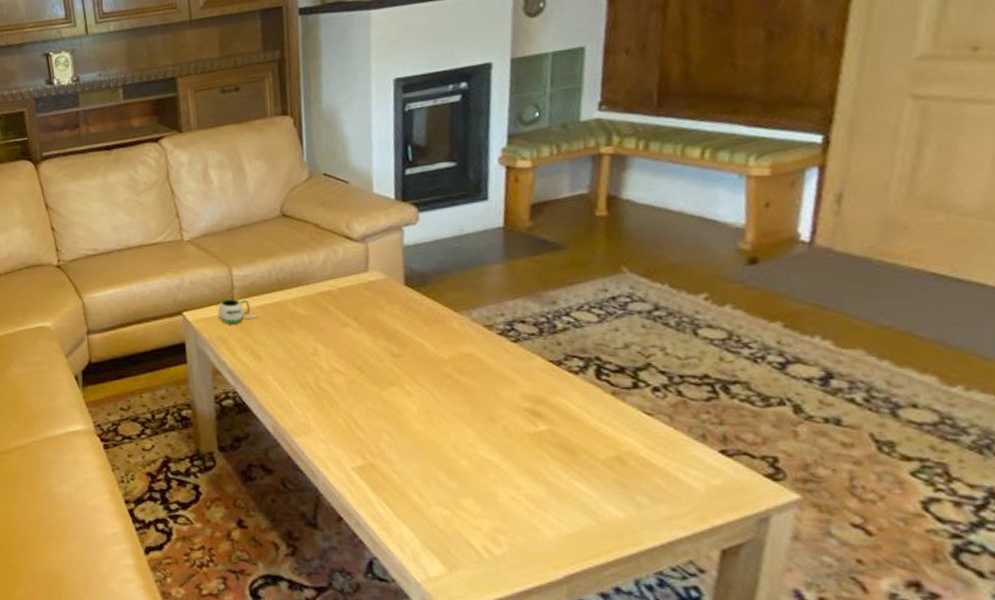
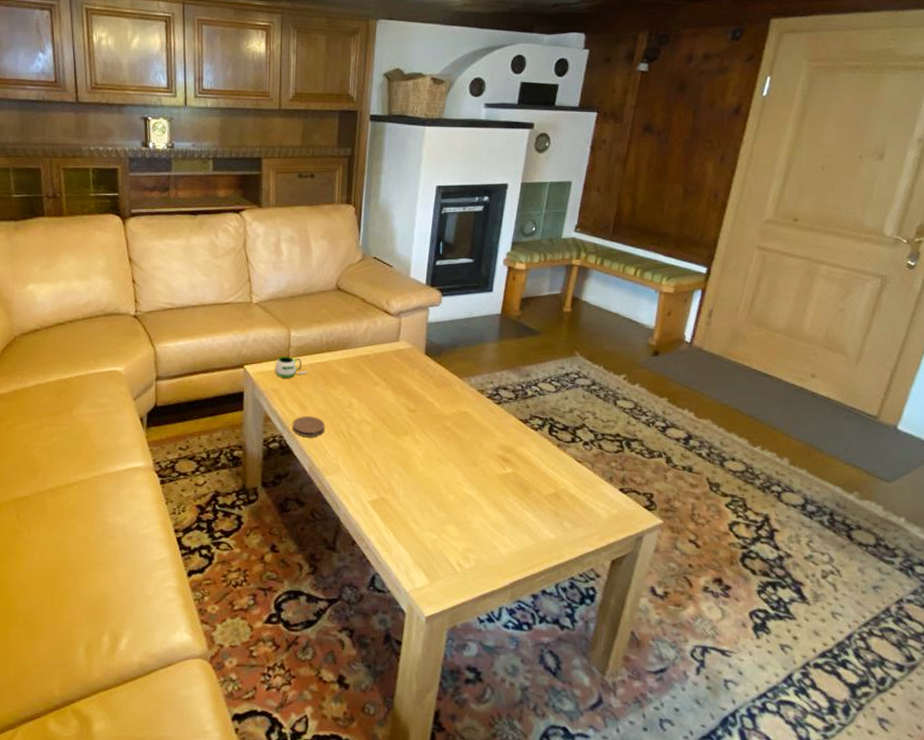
coaster: none [247,367,287,392] -> present [293,416,325,437]

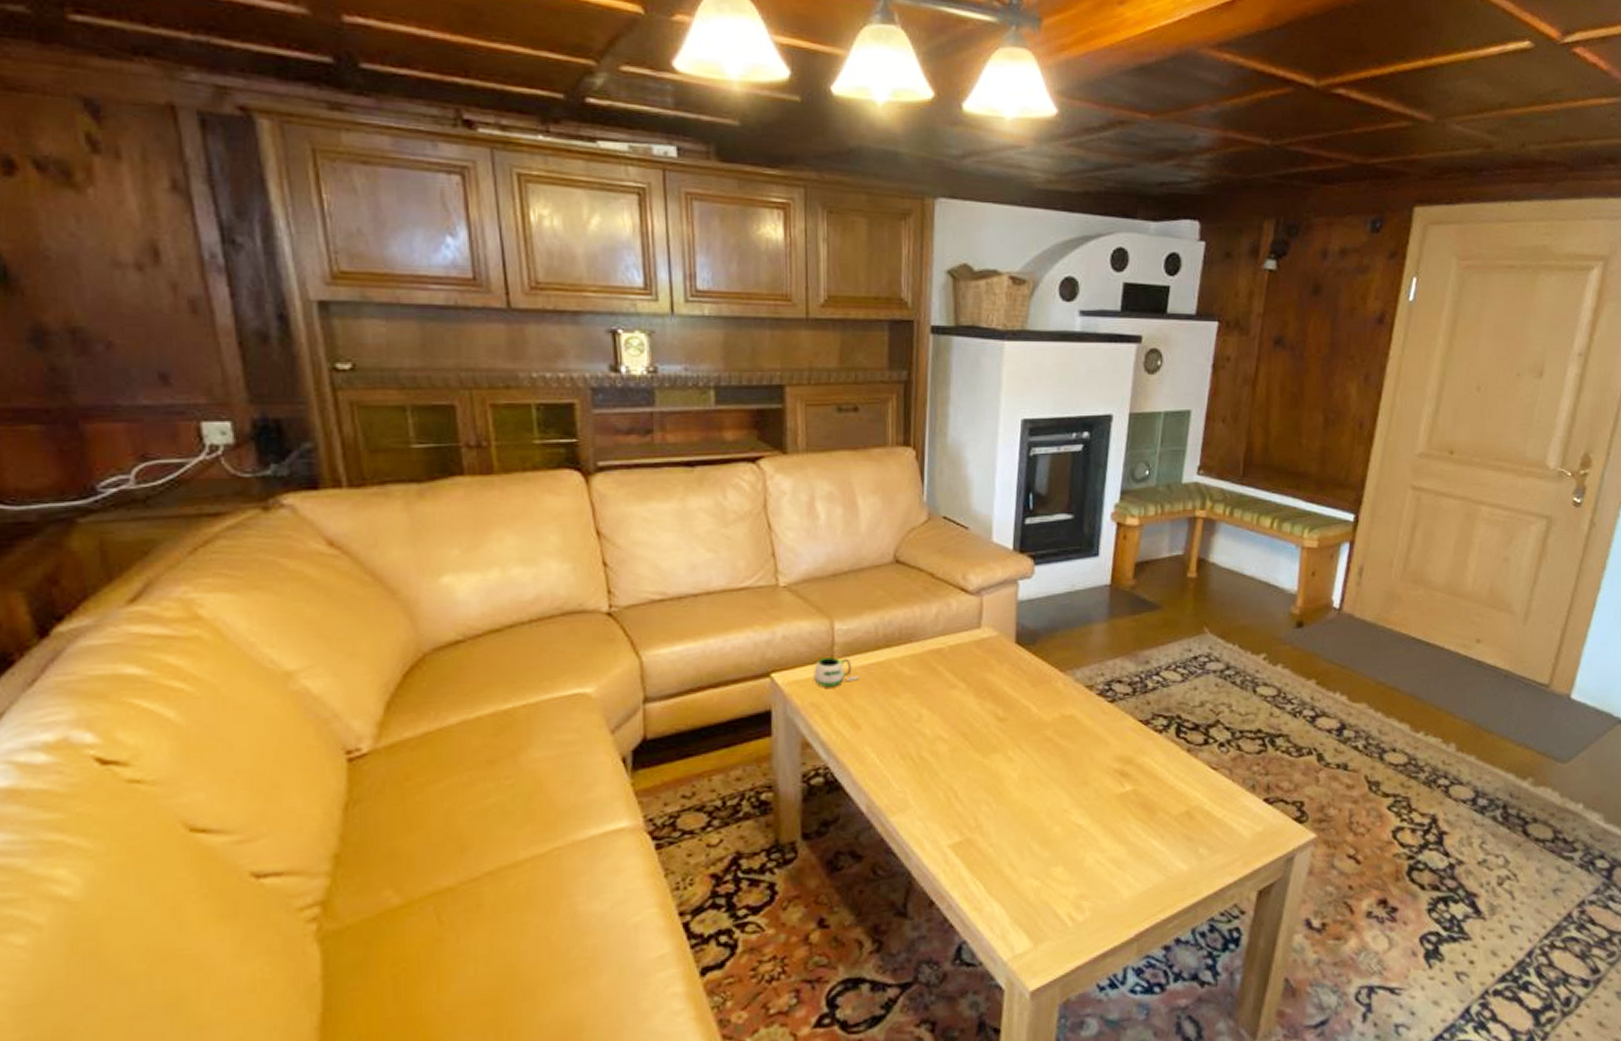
coaster: present [293,416,325,437] -> none [842,736,886,766]

